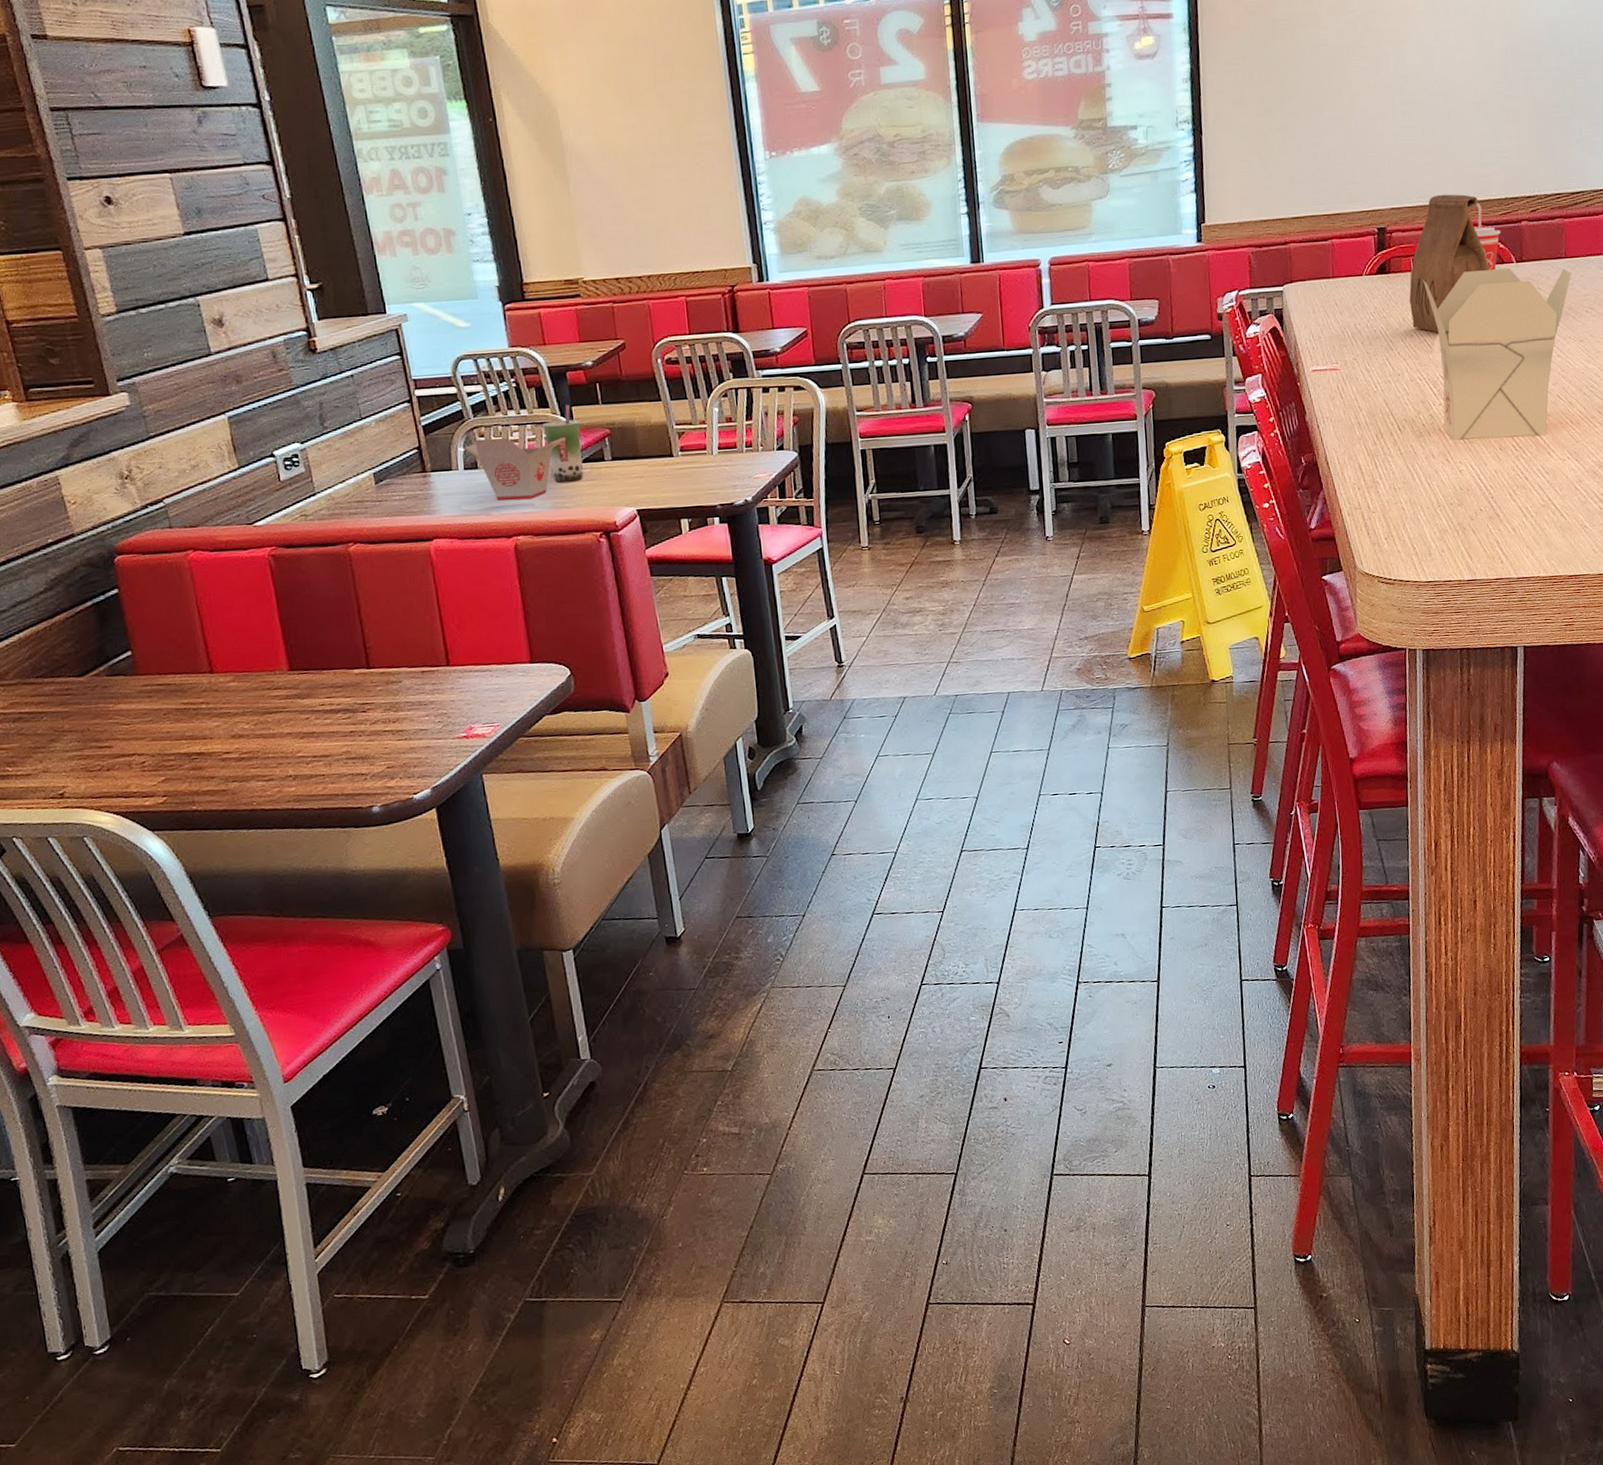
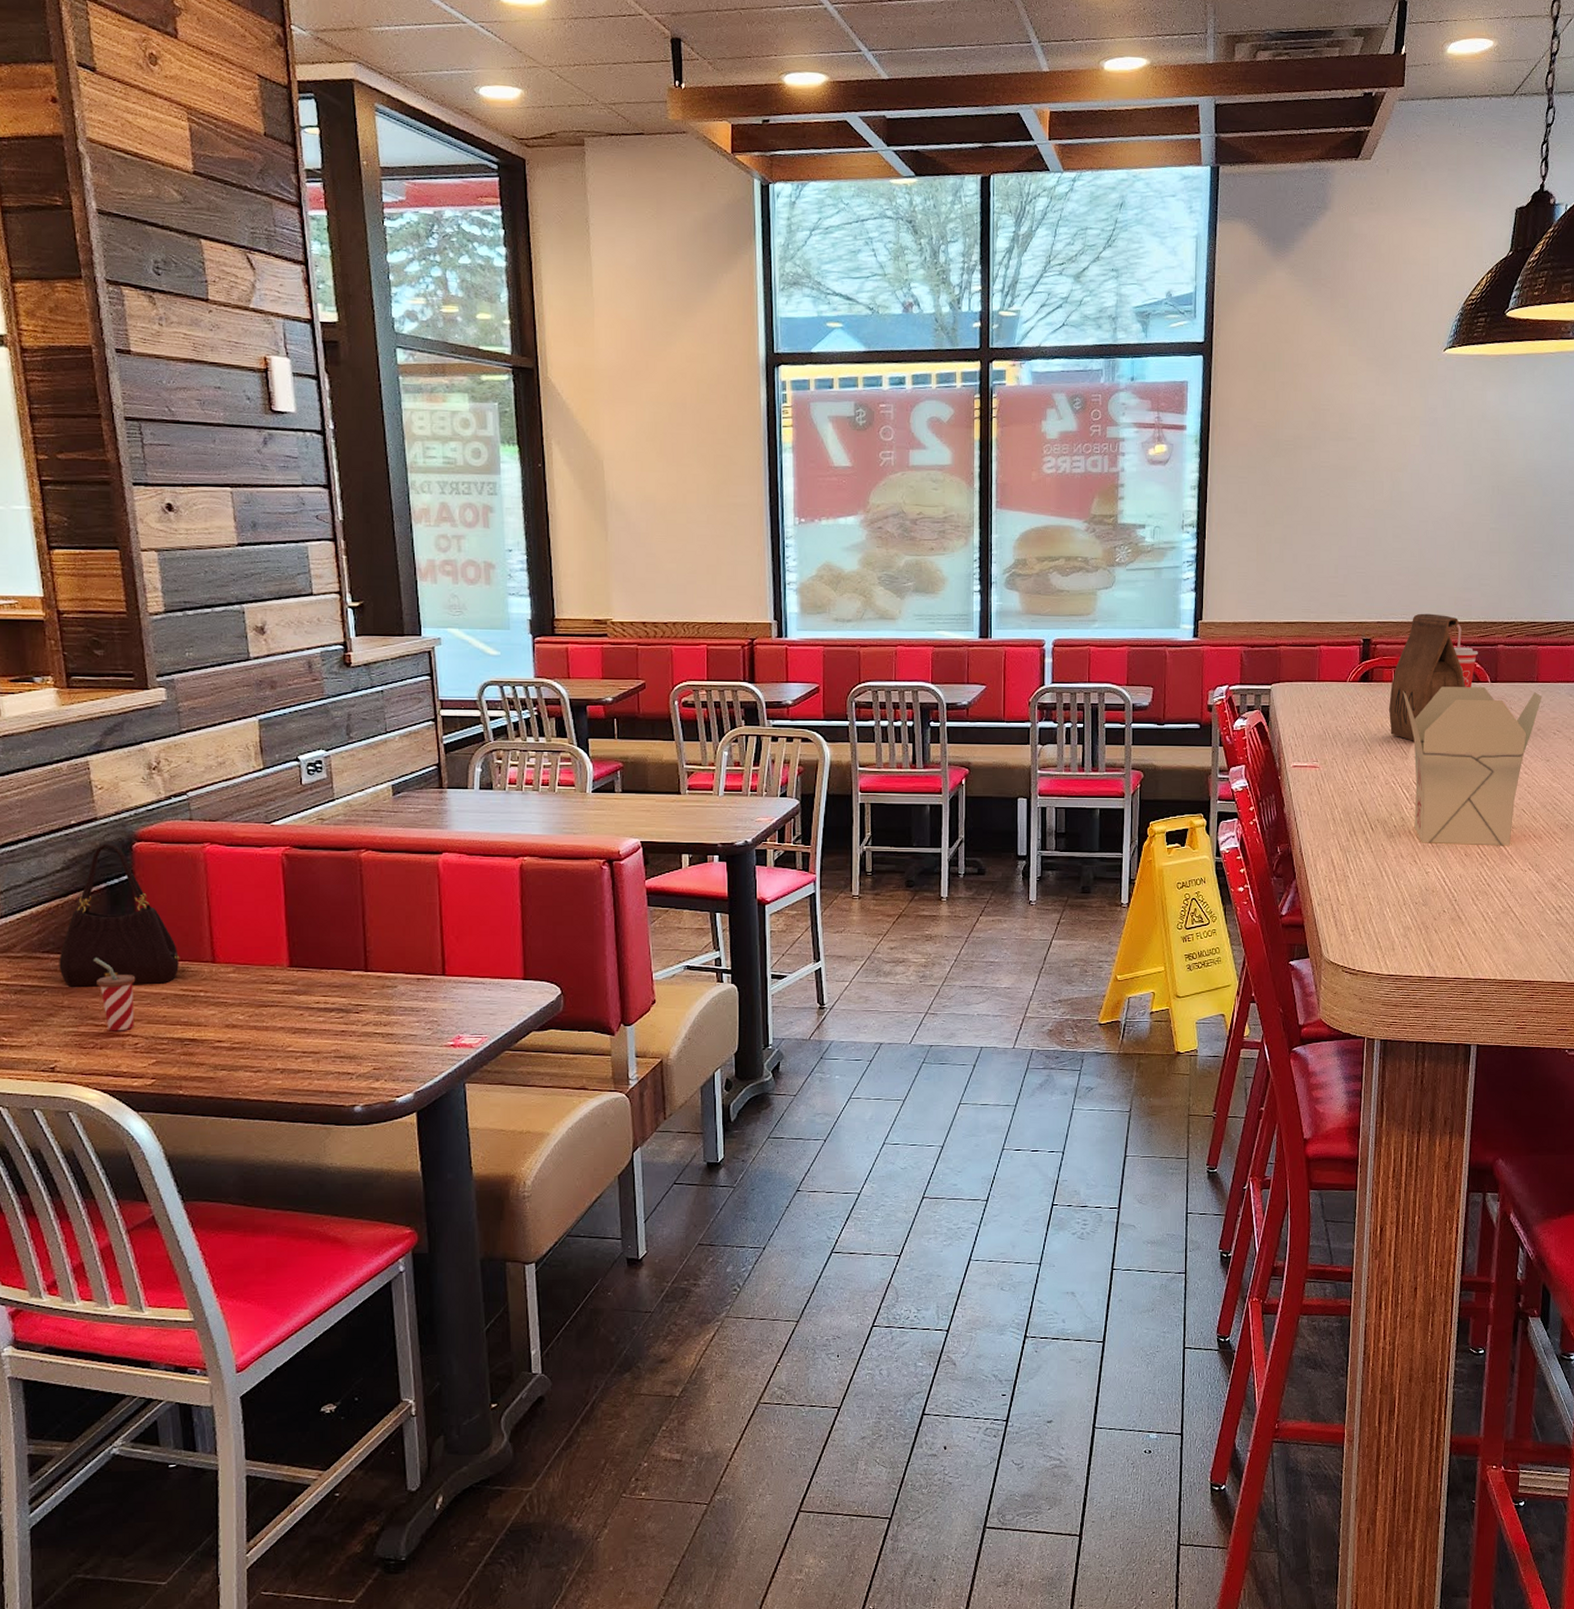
handbag: none [53,558,177,712] -> present [59,842,180,988]
beverage cup: none [88,677,139,752] -> present [92,957,136,1031]
takeout container: present [463,438,566,501] -> none [481,761,580,823]
beverage cup: present [541,404,584,484] -> none [558,736,595,811]

